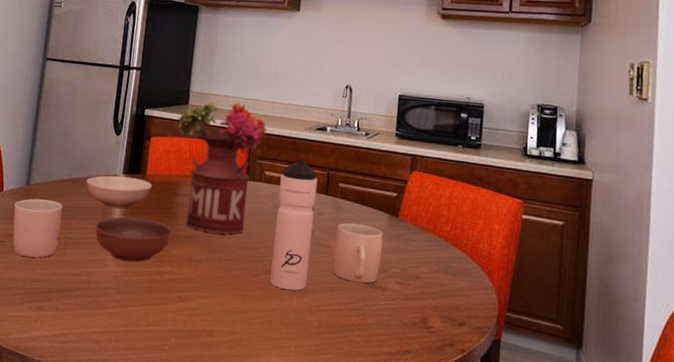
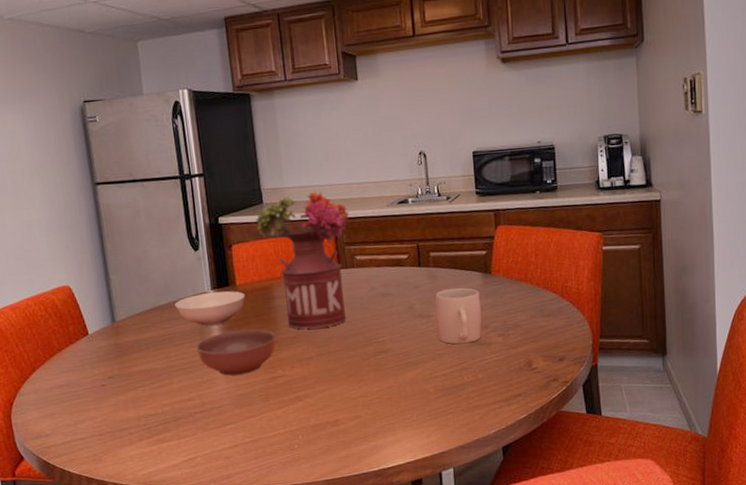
mug: present [12,198,63,258] -> none [105,332,163,396]
water bottle: present [269,158,318,291] -> none [372,236,417,367]

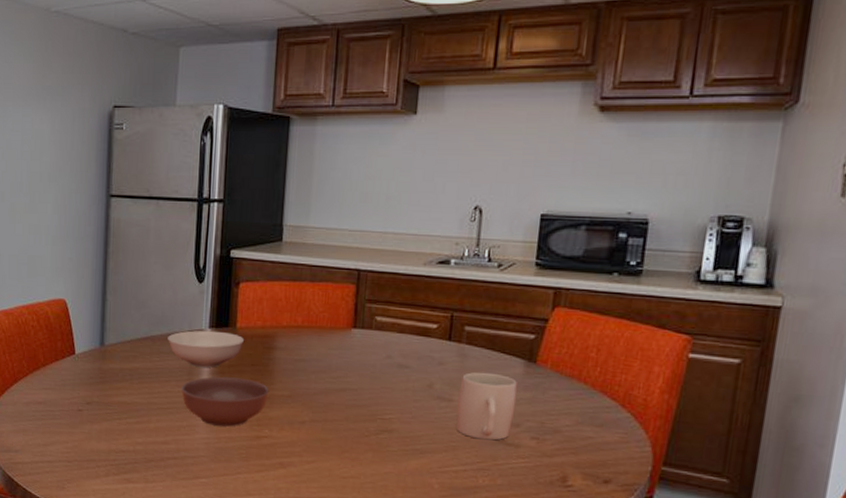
flower arrangement: present [255,191,350,329] -> none [270,235,378,391]

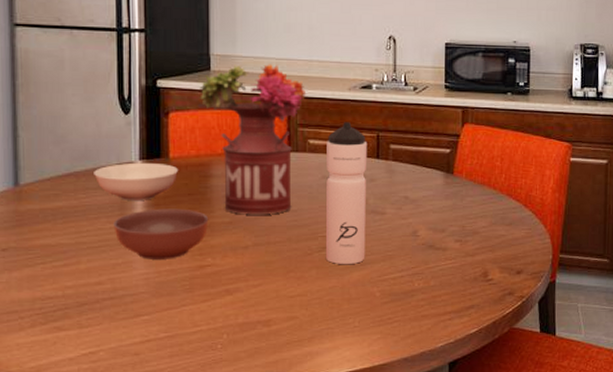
flower arrangement: none [270,235,378,391] -> present [199,64,307,214]
water bottle: none [382,299,440,452] -> present [325,122,368,265]
mug: present [456,372,518,441] -> none [390,185,440,247]

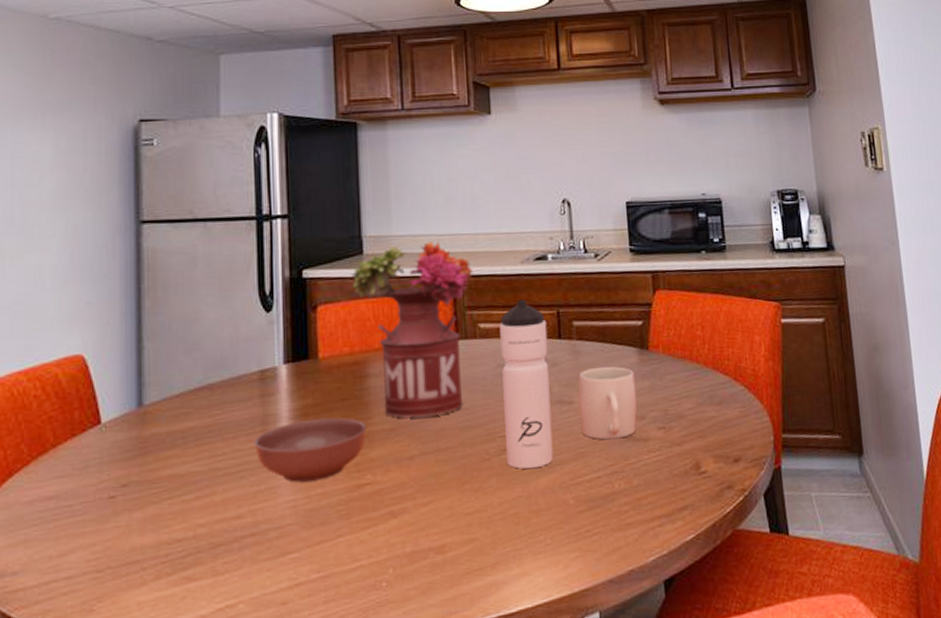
bowl: present [94,162,178,200] -> none [231,365,329,413]
mug: none [390,185,440,247] -> present [578,366,638,440]

